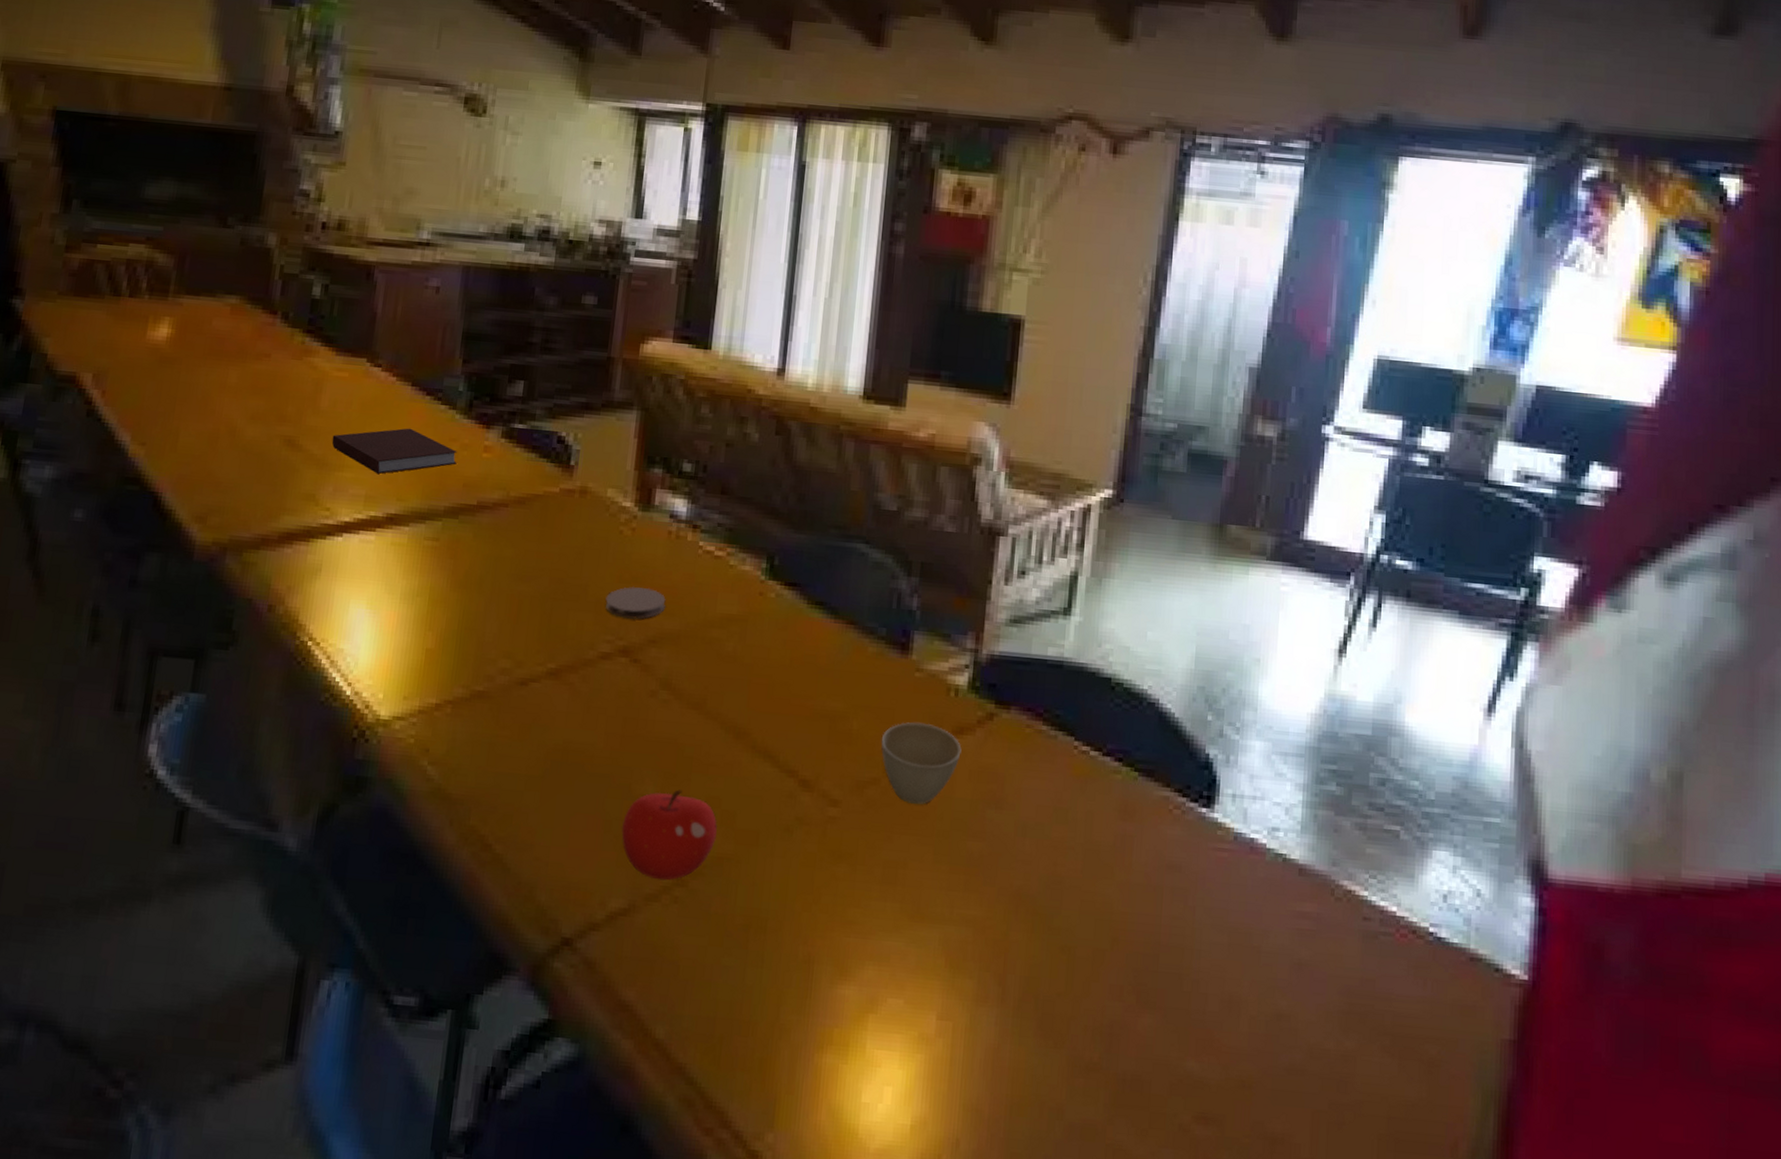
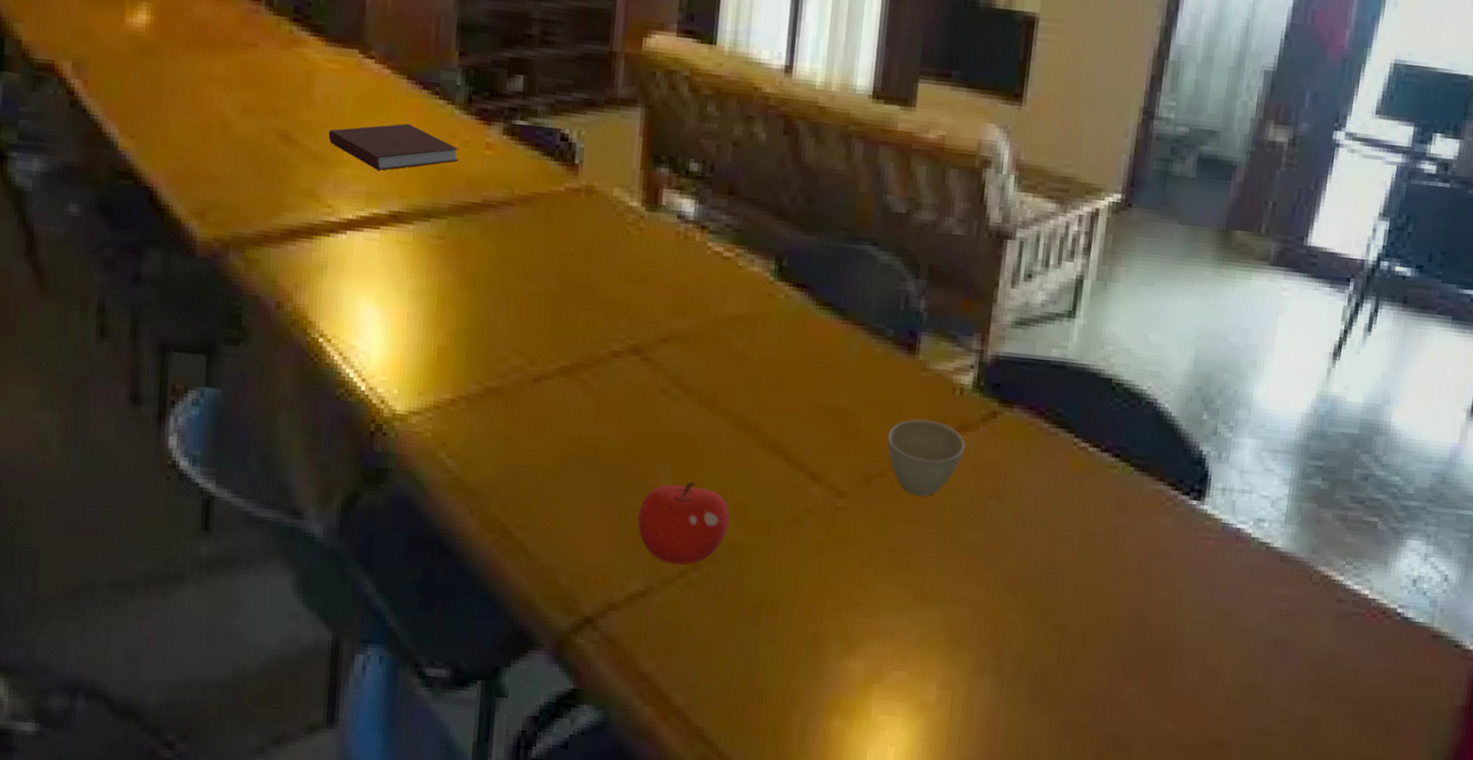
coaster: present [605,587,666,620] -> none [614,287,675,319]

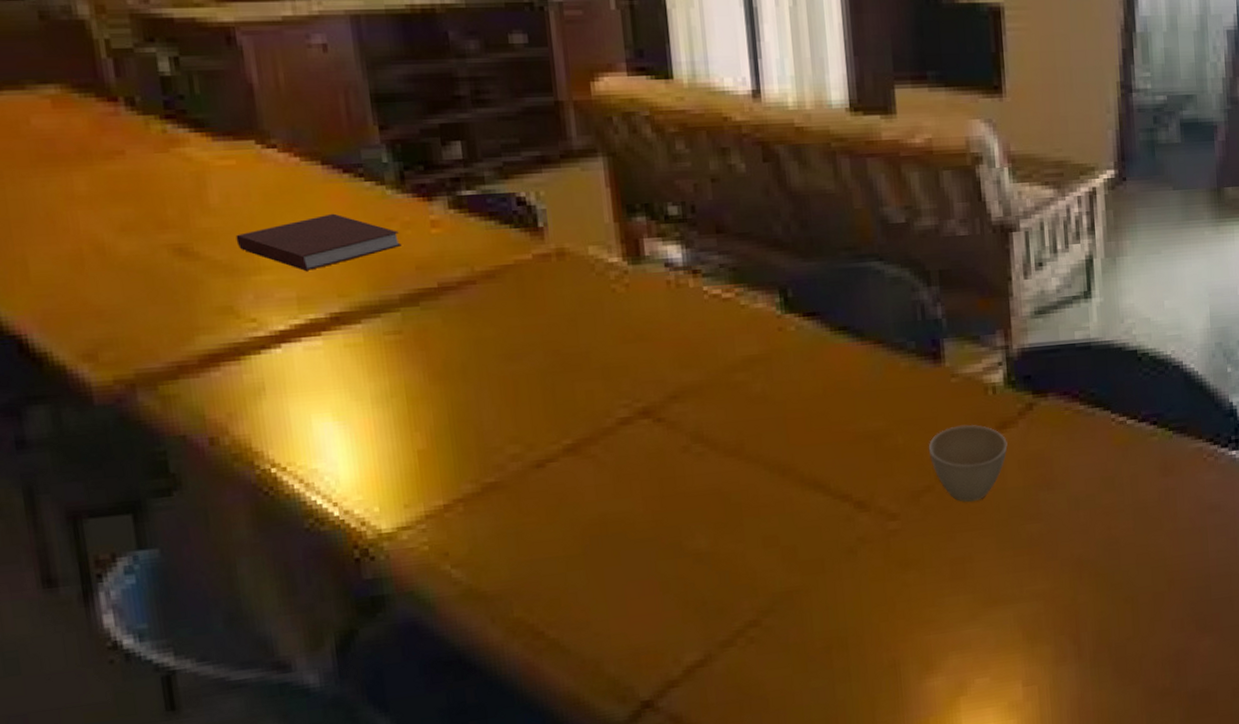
fruit: present [637,481,730,565] -> none [680,536,782,627]

